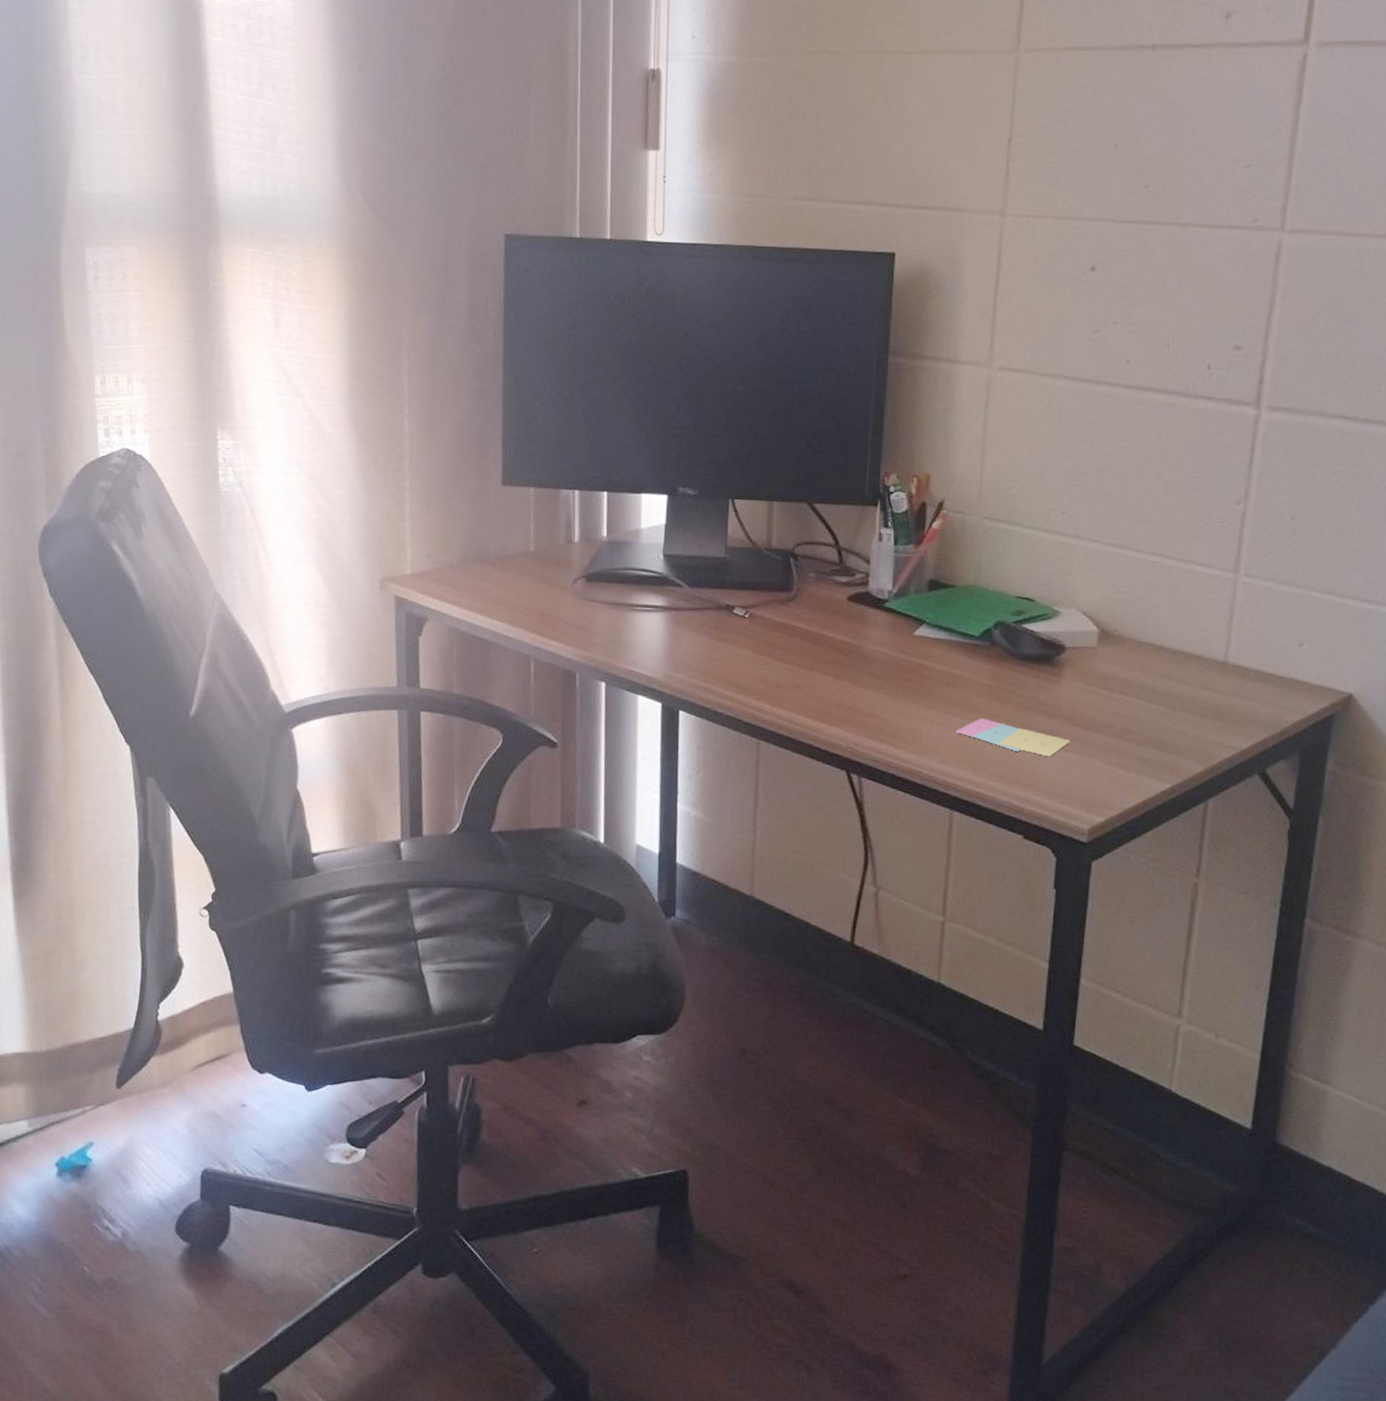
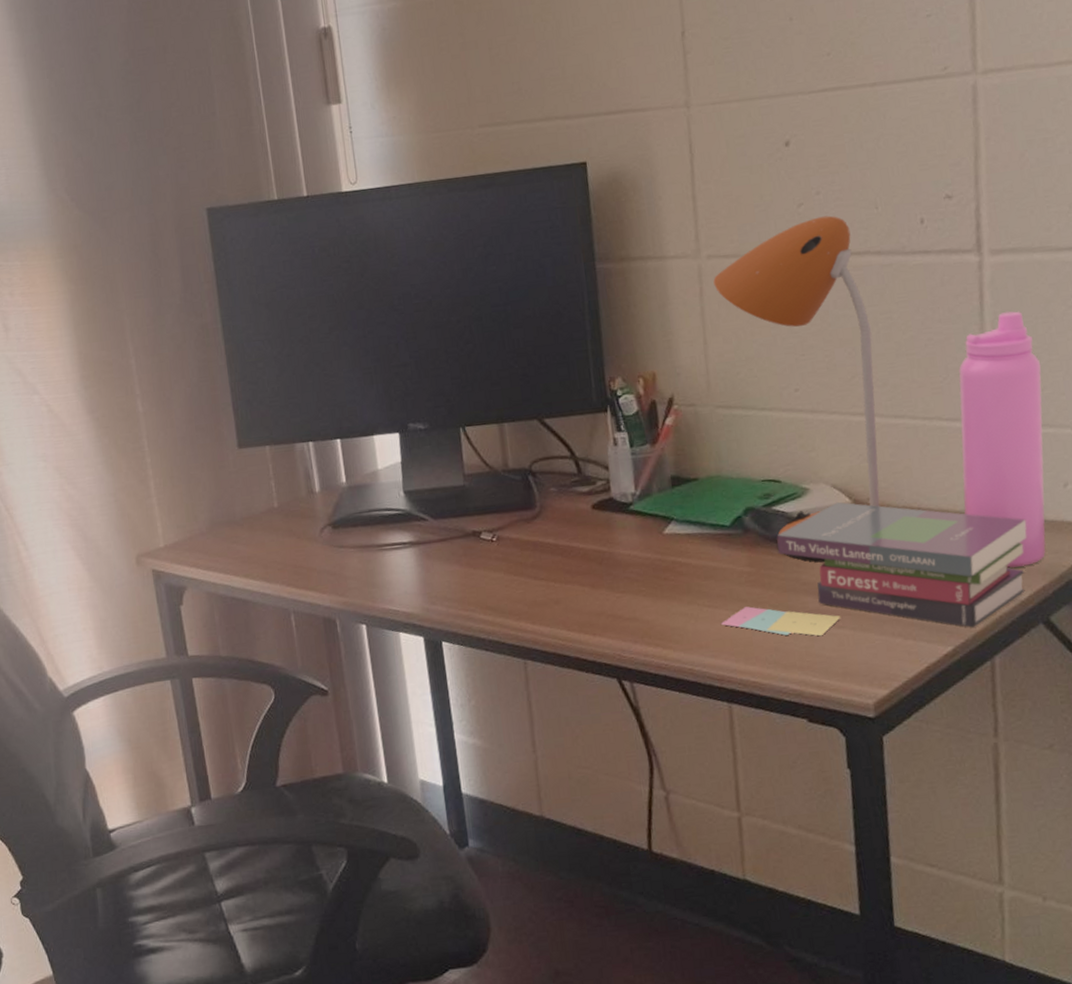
desk lamp: none [1000,346,1144,685] -> present [713,215,880,563]
books: none [1020,629,1259,769] -> present [776,502,1027,628]
water bottle: none [1203,468,1298,718] -> present [959,311,1046,569]

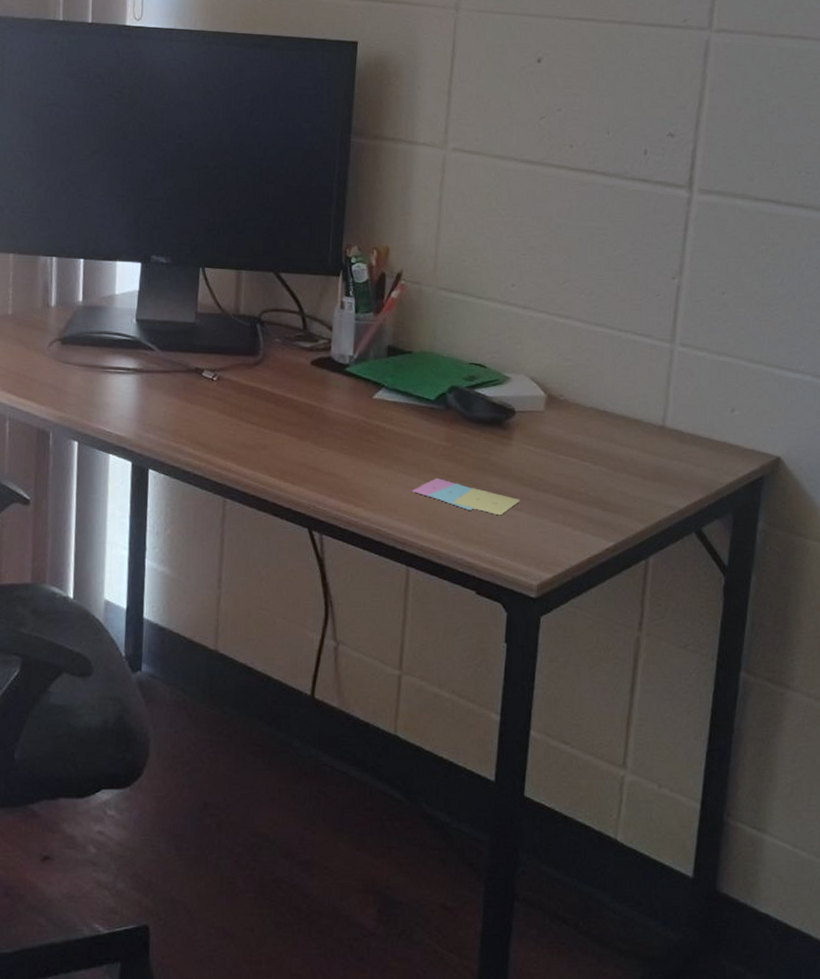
desk lamp: present [713,215,880,563] -> none [454,131,586,447]
books: present [776,502,1027,628] -> none [473,394,695,528]
water bottle: present [959,311,1046,569] -> none [643,246,728,479]

